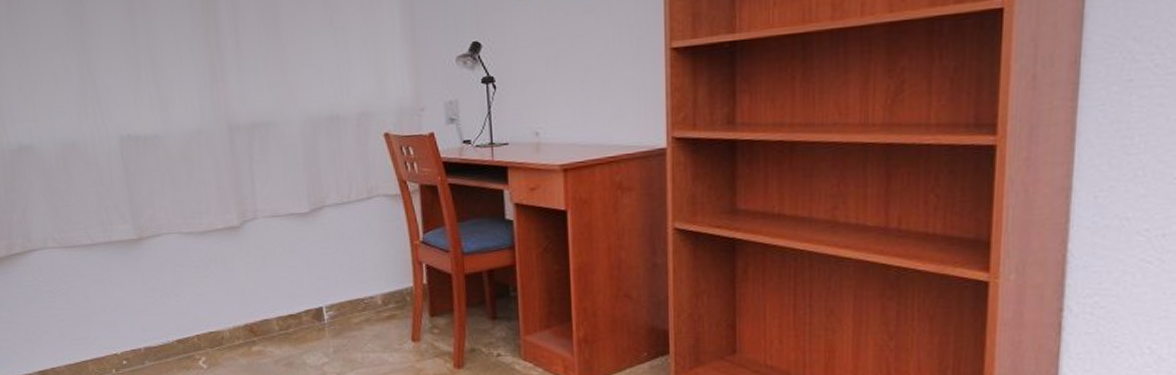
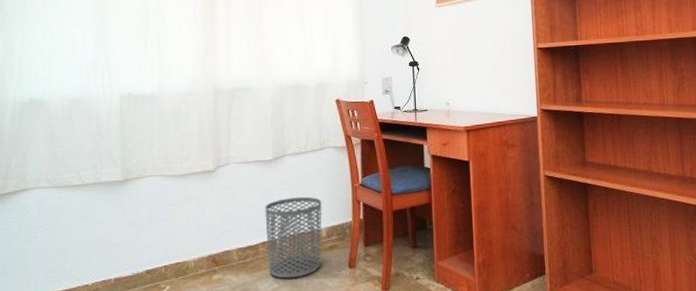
waste bin: none [305,257,378,352] -> present [265,196,322,279]

